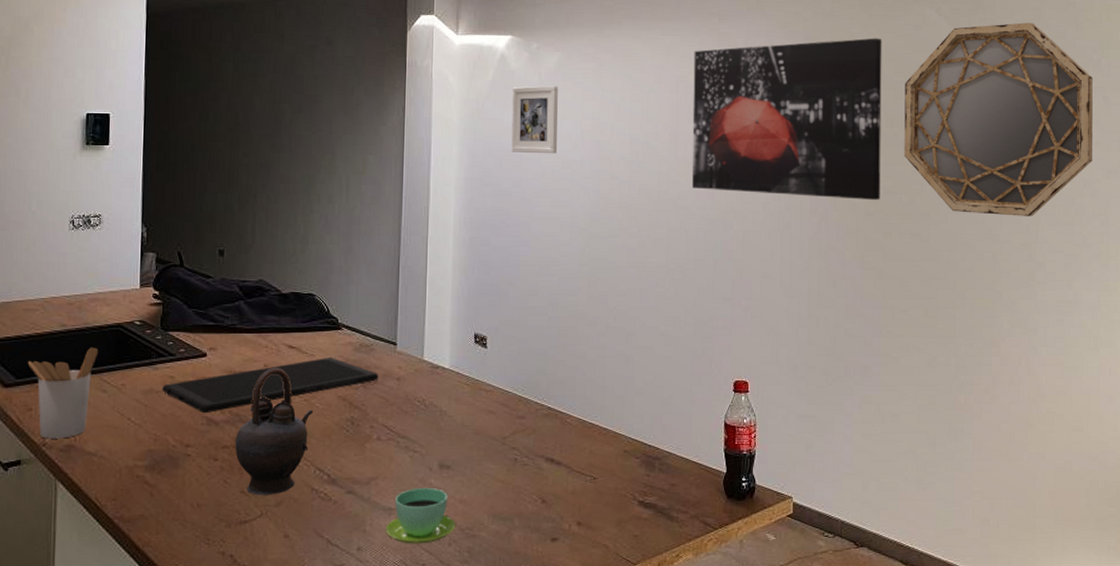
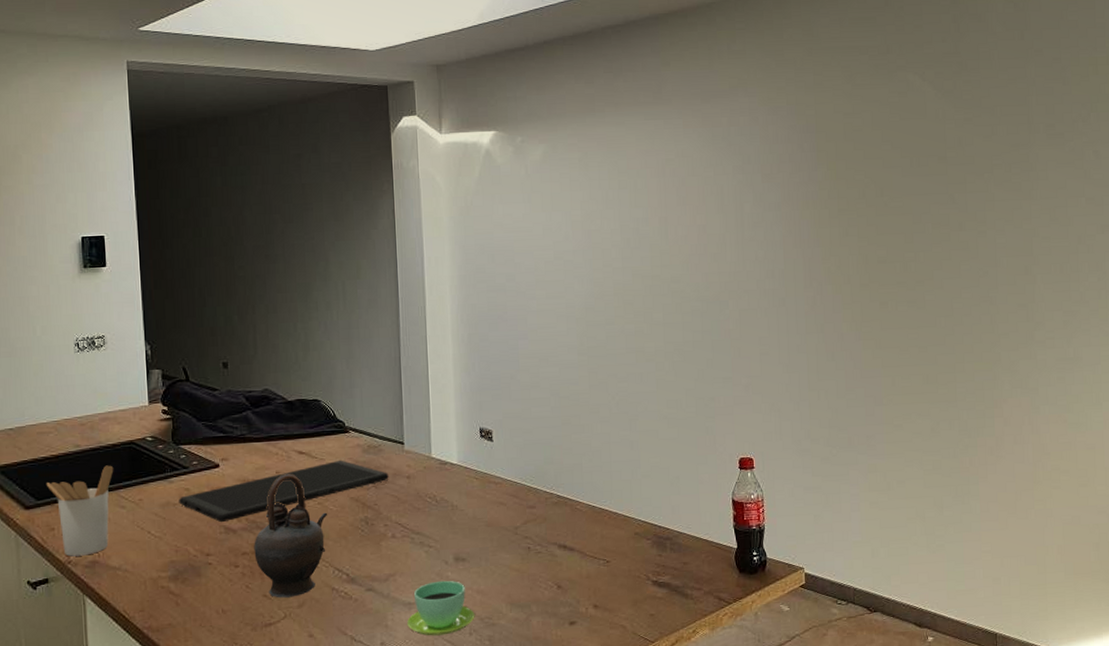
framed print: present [511,86,558,154] -> none [500,178,548,247]
wall art: present [691,38,882,200] -> none [678,107,874,272]
home mirror: present [904,22,1093,216] -> none [892,81,1086,277]

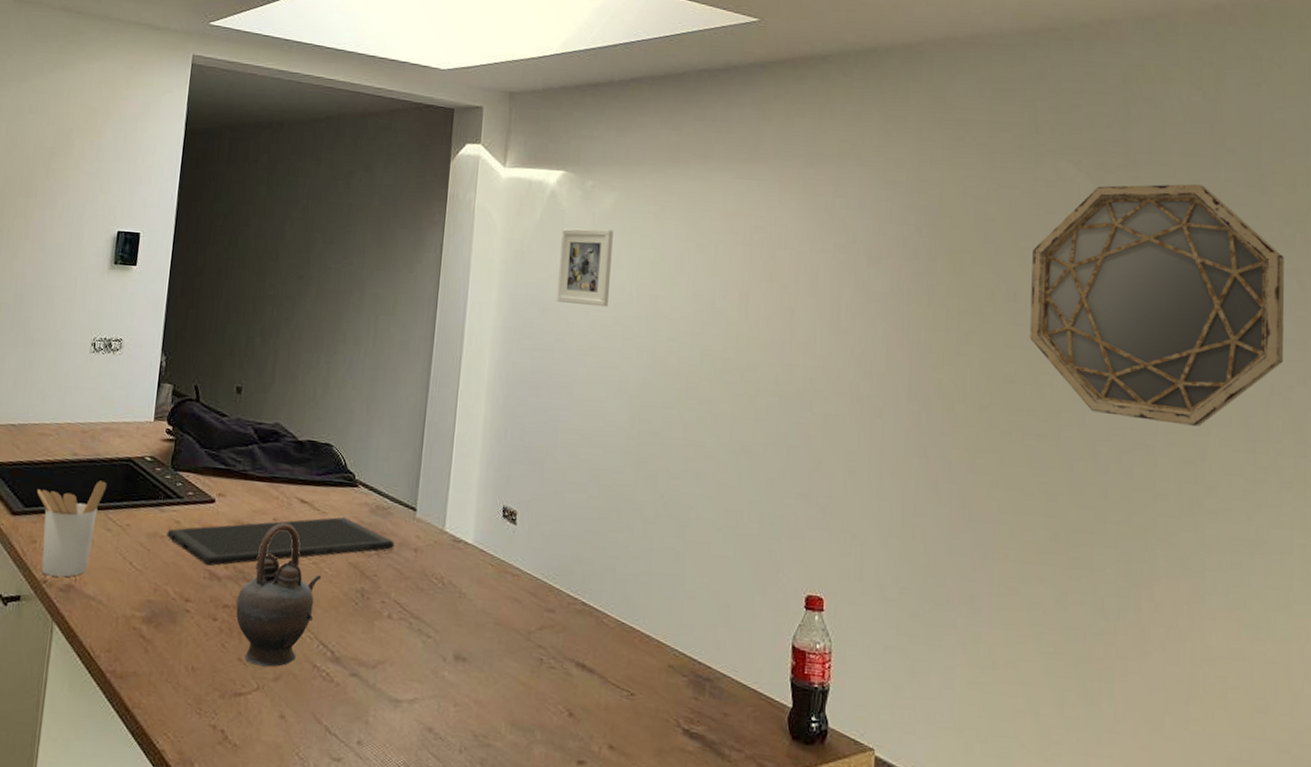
cup: present [407,580,475,636] -> none [390,679,469,747]
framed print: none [500,178,548,247] -> present [556,228,613,307]
home mirror: none [892,81,1086,277] -> present [1029,184,1284,426]

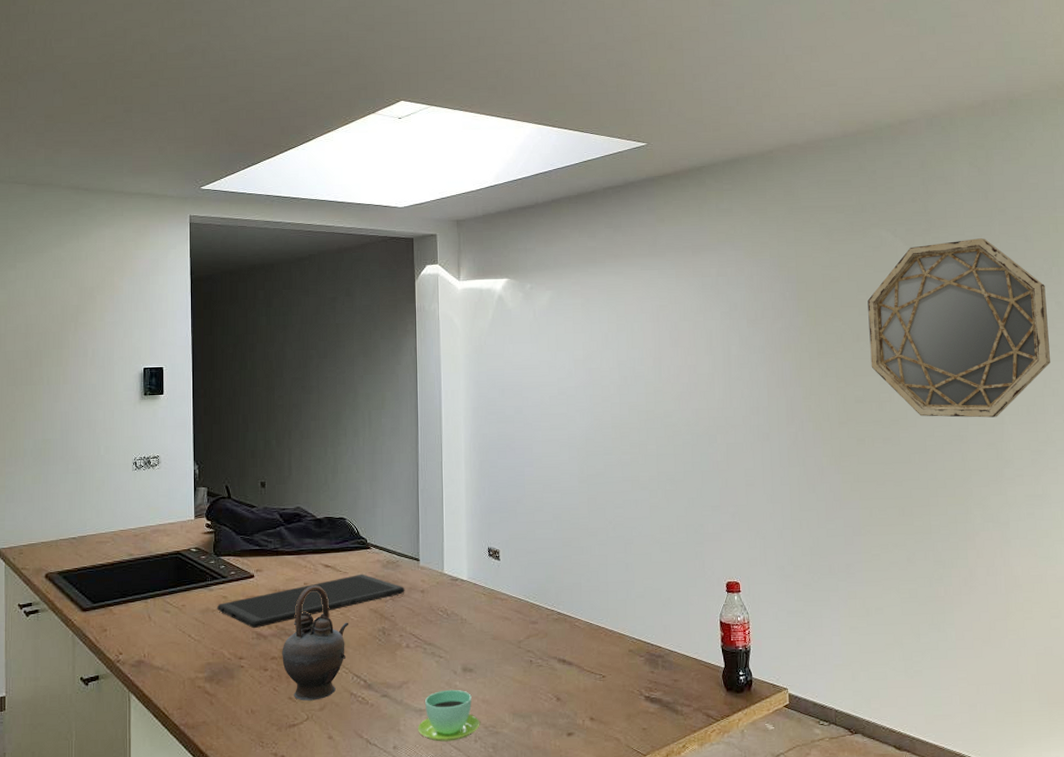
utensil holder: present [36,480,107,577] -> none [101,573,161,656]
cup: none [390,679,469,747] -> present [418,689,480,742]
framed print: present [556,228,613,307] -> none [511,321,553,383]

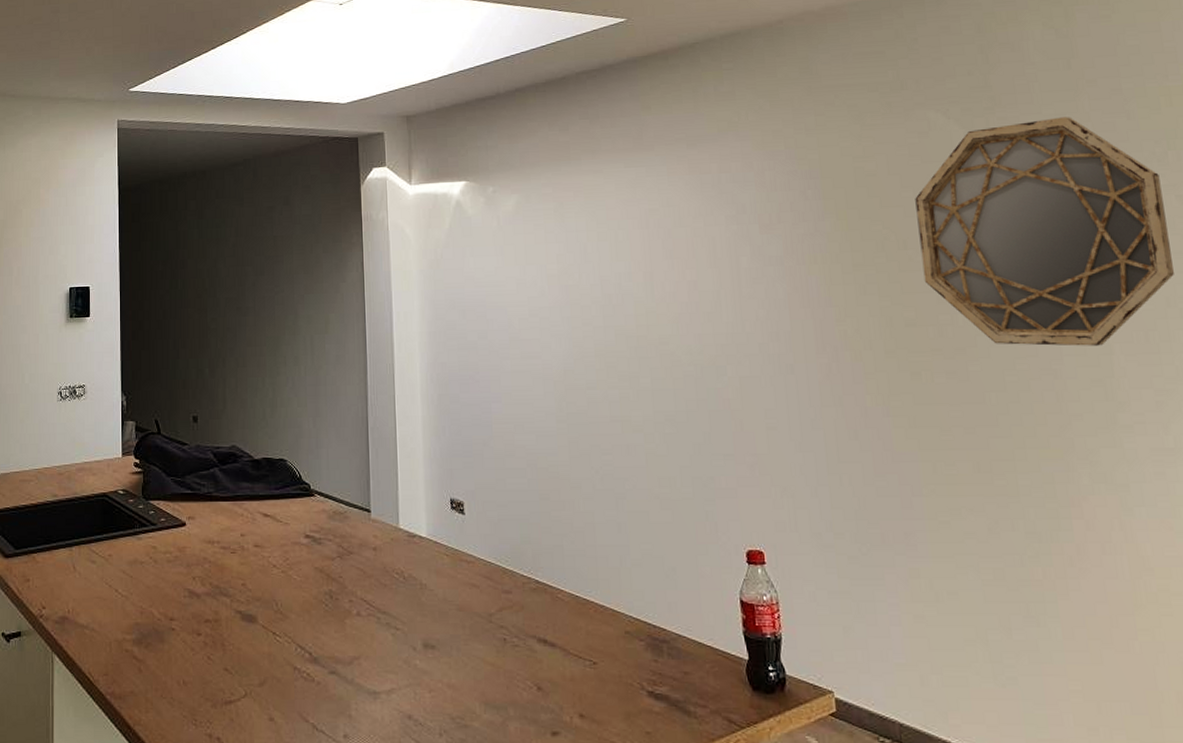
cutting board: present [217,573,405,629] -> none [146,525,355,586]
teapot: present [282,585,349,701] -> none [217,537,292,674]
cup: present [418,689,480,742] -> none [372,669,445,733]

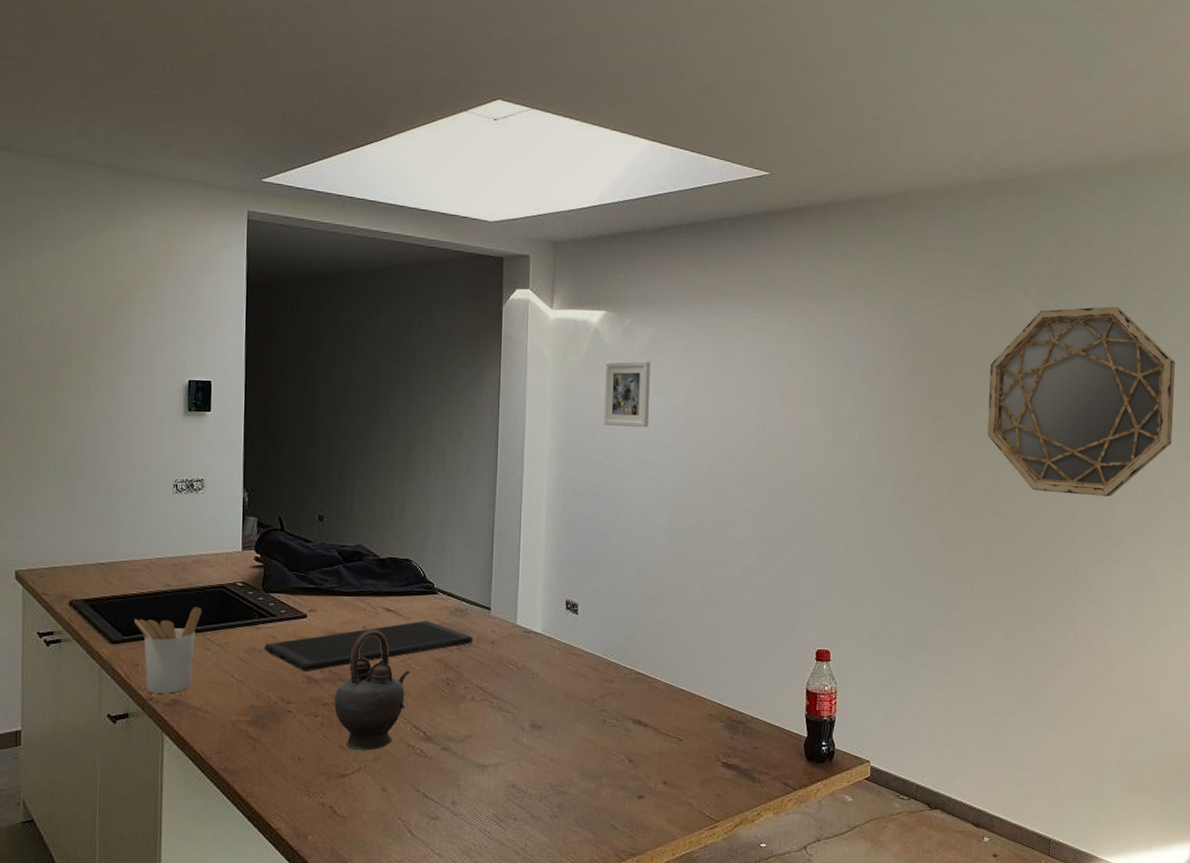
utensil holder: none [24,517,87,610] -> present [133,607,202,694]
cutting board: none [146,525,355,586] -> present [264,620,473,672]
teapot: none [217,537,292,674] -> present [334,630,410,751]
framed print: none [471,230,522,303] -> present [604,361,650,428]

